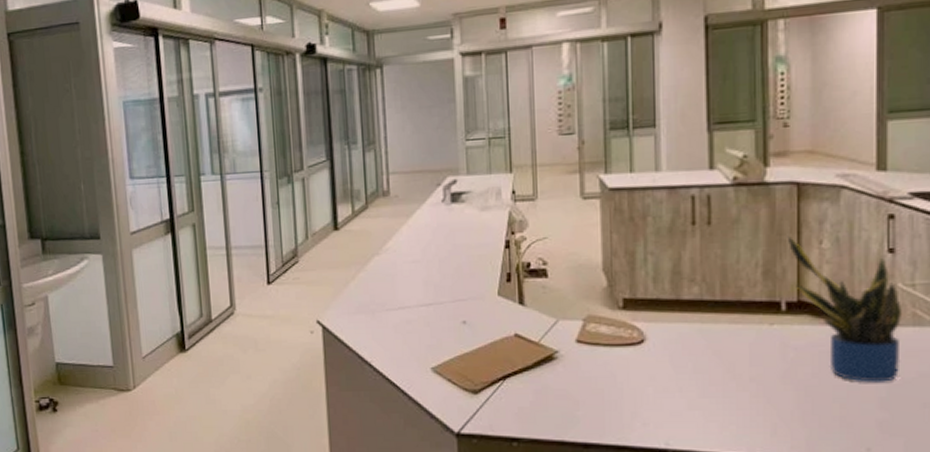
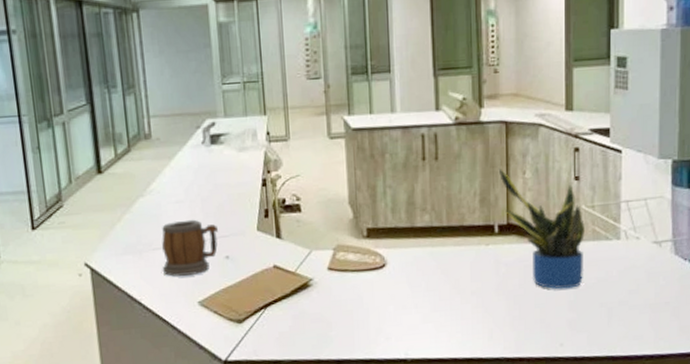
mug: none [394,280,455,339] -> present [162,219,218,277]

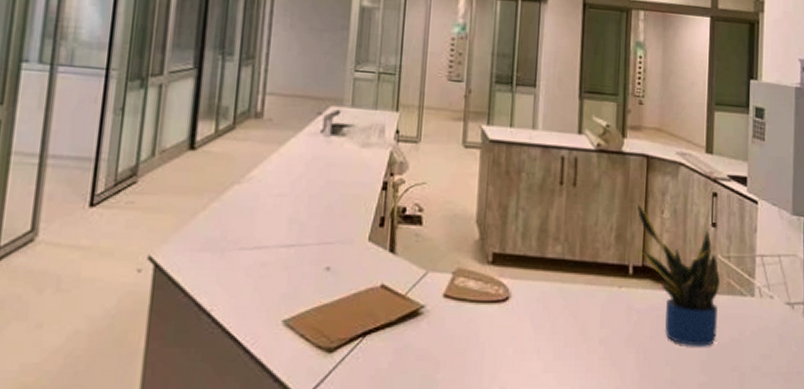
mug: present [162,219,218,277] -> none [245,218,322,286]

